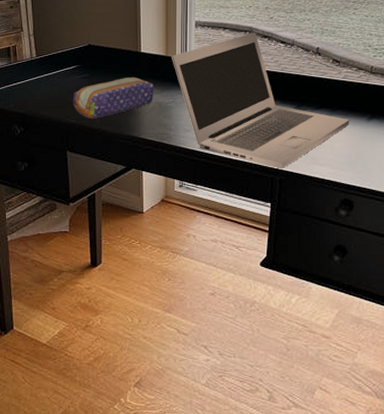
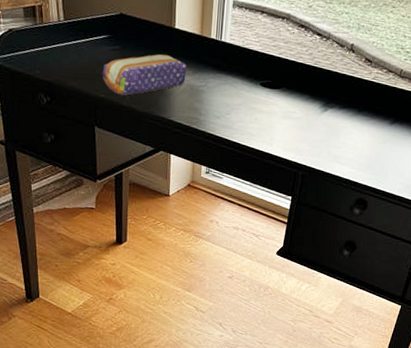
laptop: present [171,32,350,169] -> none [205,20,374,165]

